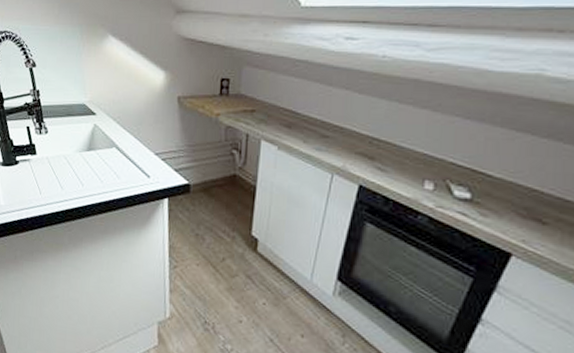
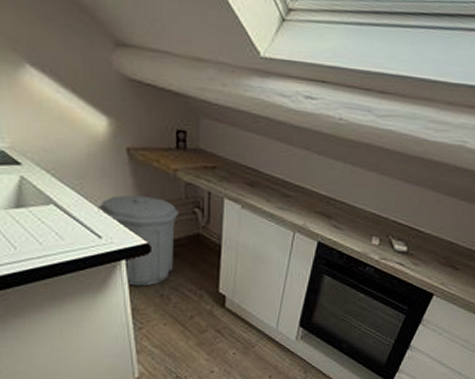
trash can: none [149,138,218,225] -> present [98,195,178,287]

